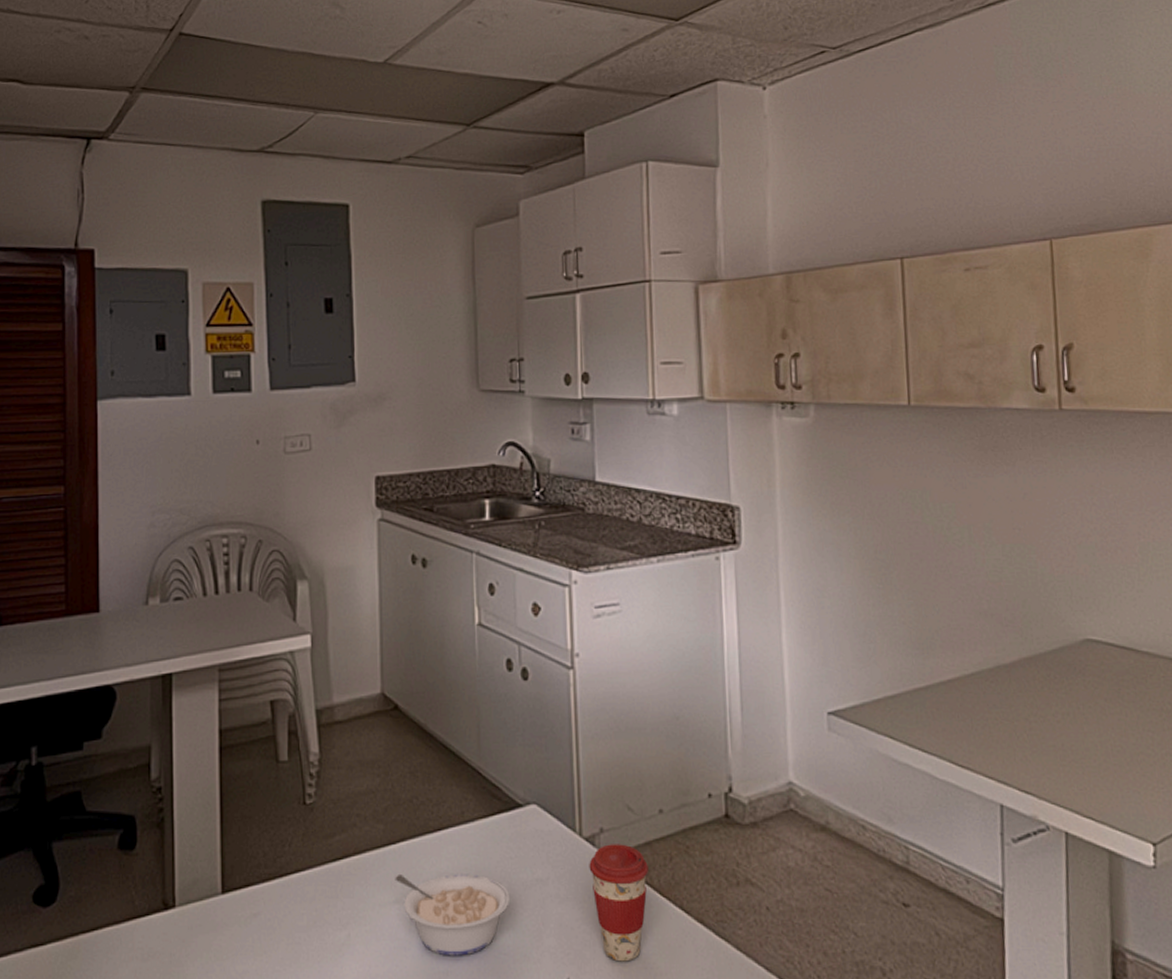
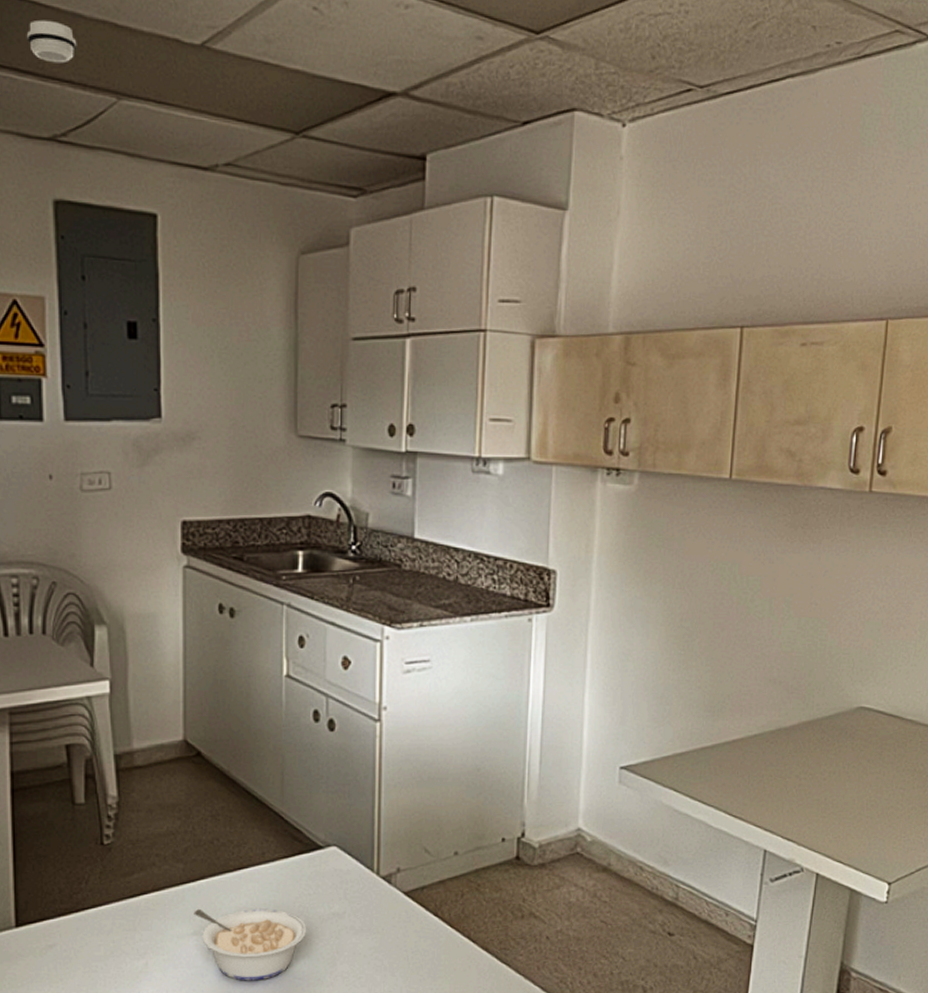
smoke detector: none [240,57,281,90] -> present [26,19,77,64]
coffee cup: present [589,844,649,962] -> none [384,882,440,984]

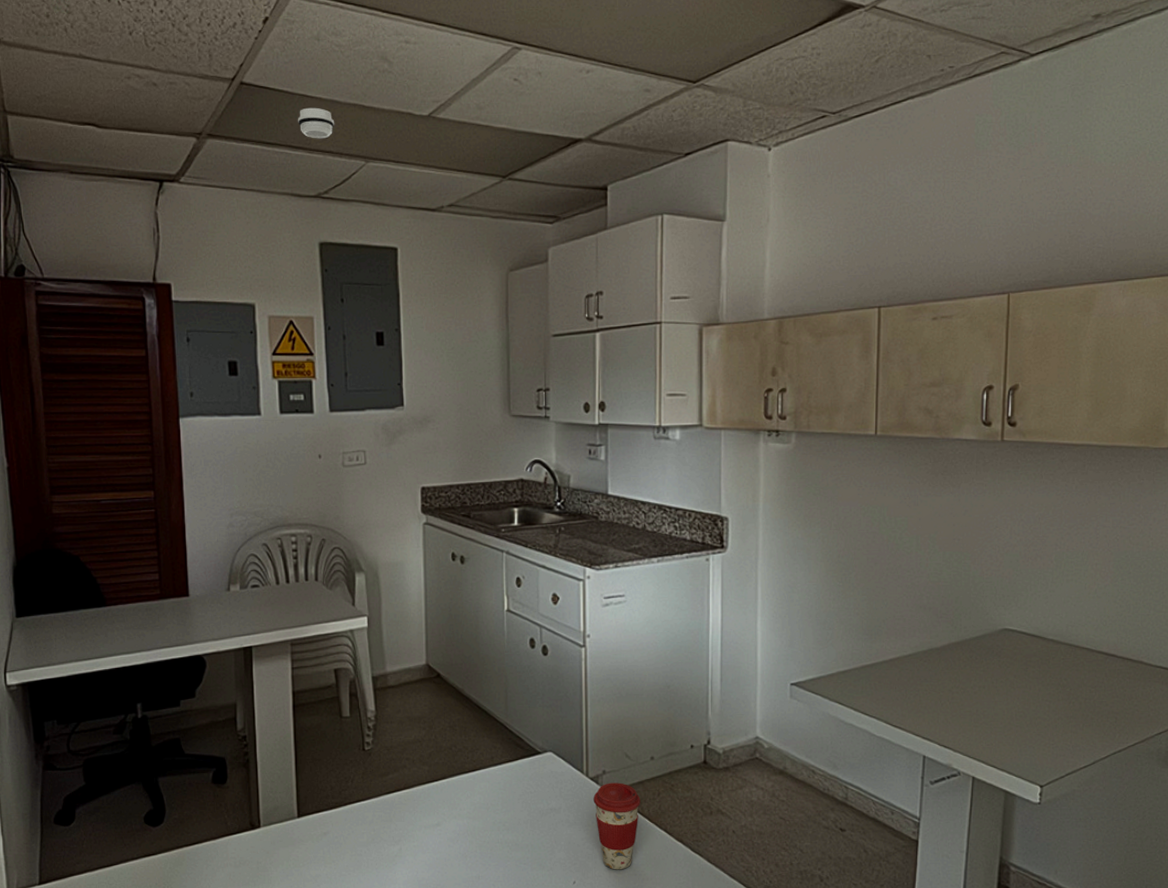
legume: present [194,908,307,981] -> none [437,803,530,865]
coffee cup: none [384,882,440,984] -> present [593,783,640,870]

